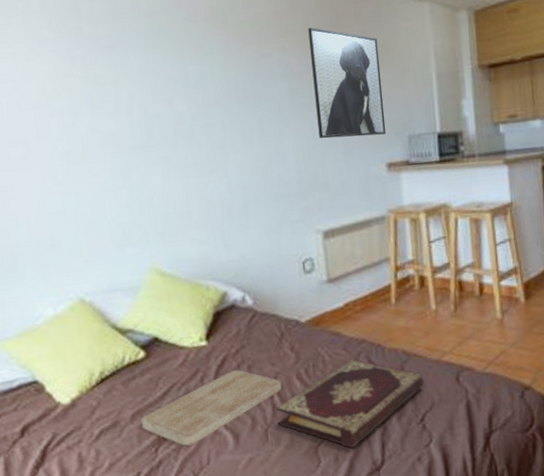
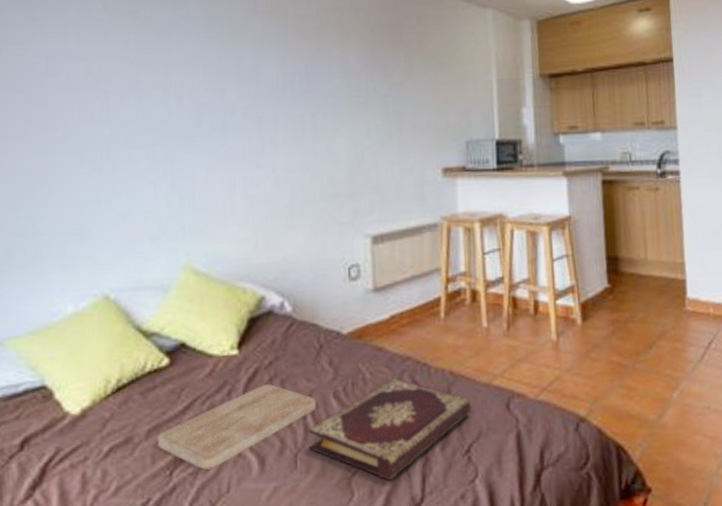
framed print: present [308,27,386,139] -> none [369,26,444,139]

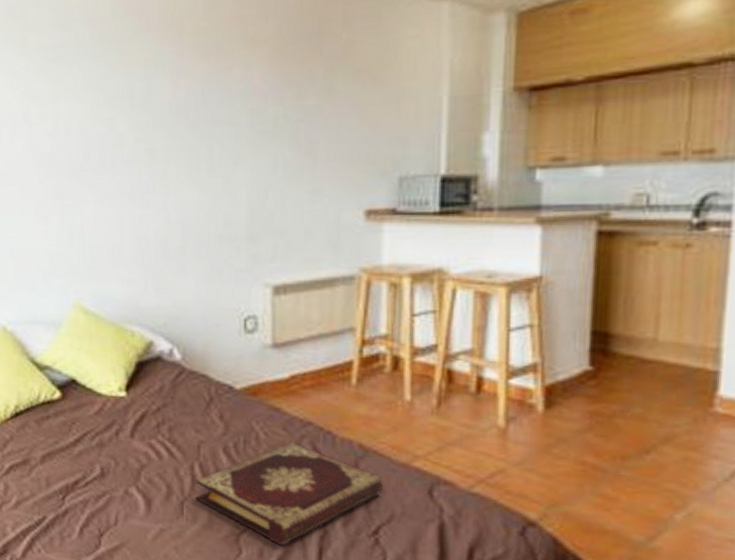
cutting board: present [157,384,316,470] -> none [50,429,204,501]

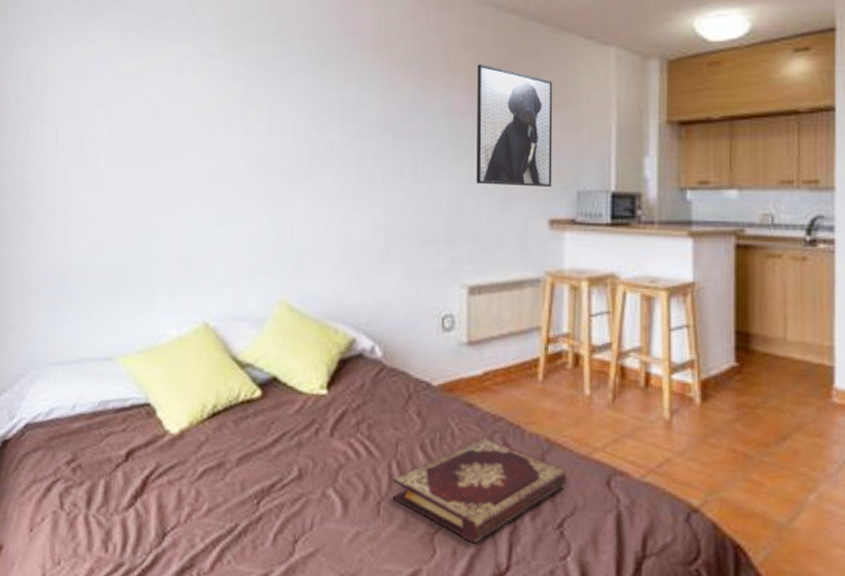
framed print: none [280,36,371,174] -> present [476,64,553,187]

